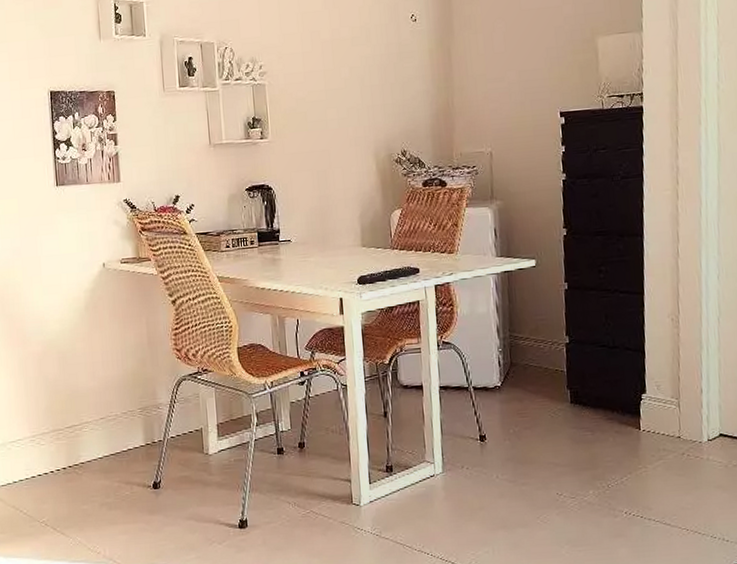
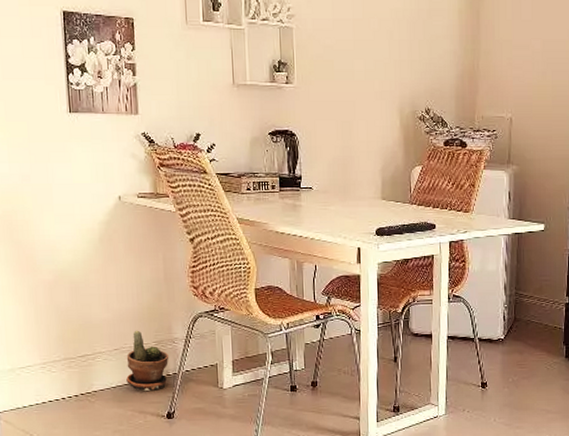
potted plant: none [112,397,154,461] -> present [126,330,169,391]

